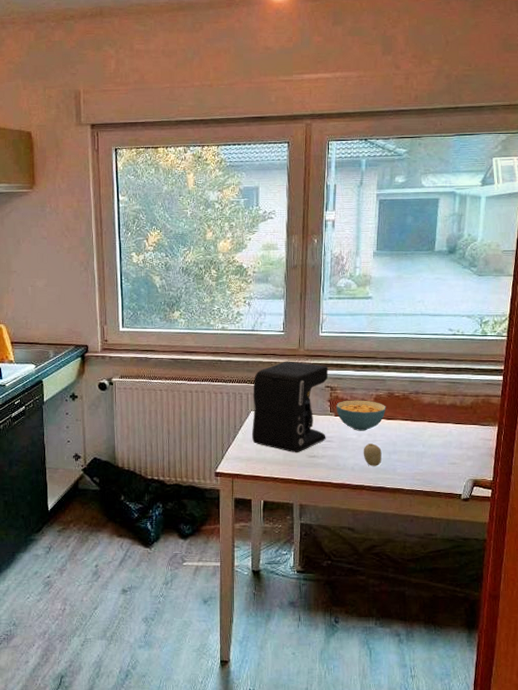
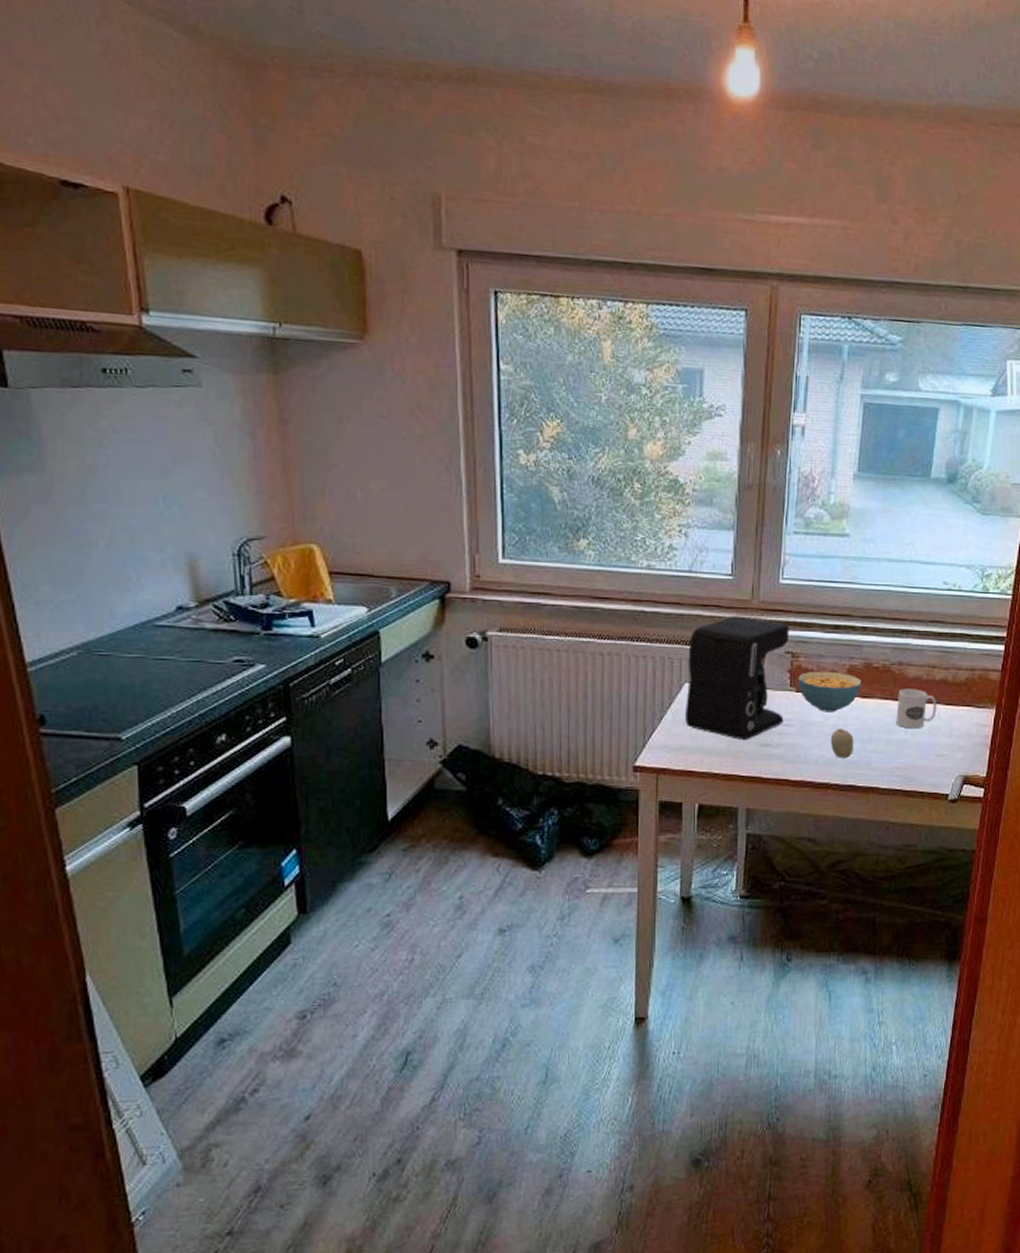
mug: none [415,412,448,443] -> present [896,688,937,729]

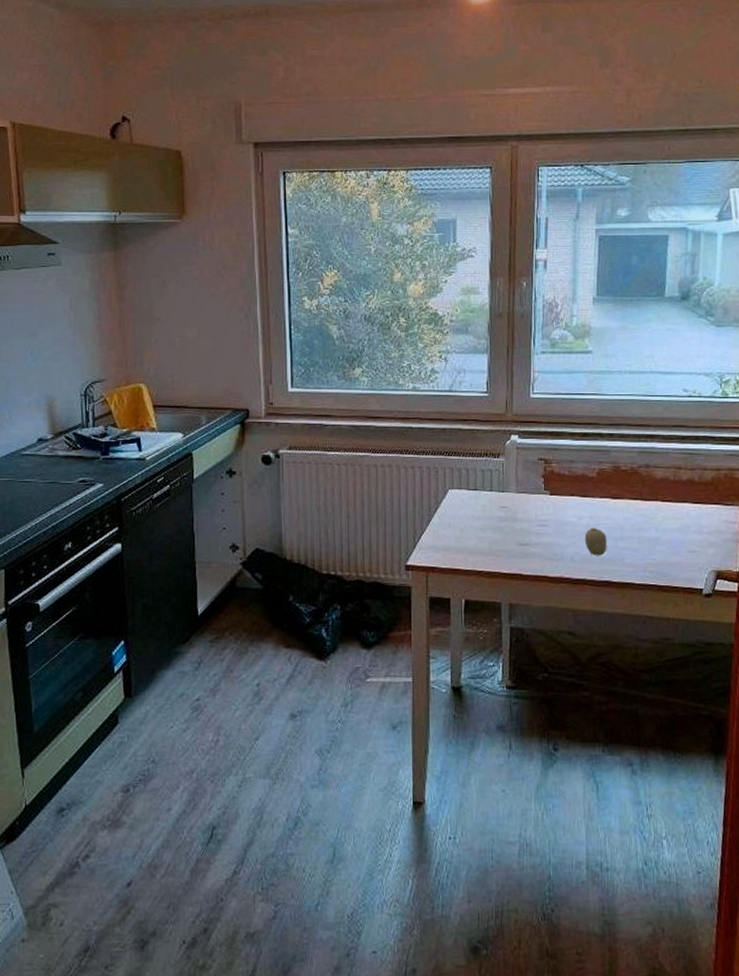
coffee maker: present [685,616,790,741] -> none [450,428,542,541]
cereal bowl: present [798,671,862,712] -> none [551,475,611,513]
mug: present [896,688,937,729] -> none [646,489,685,527]

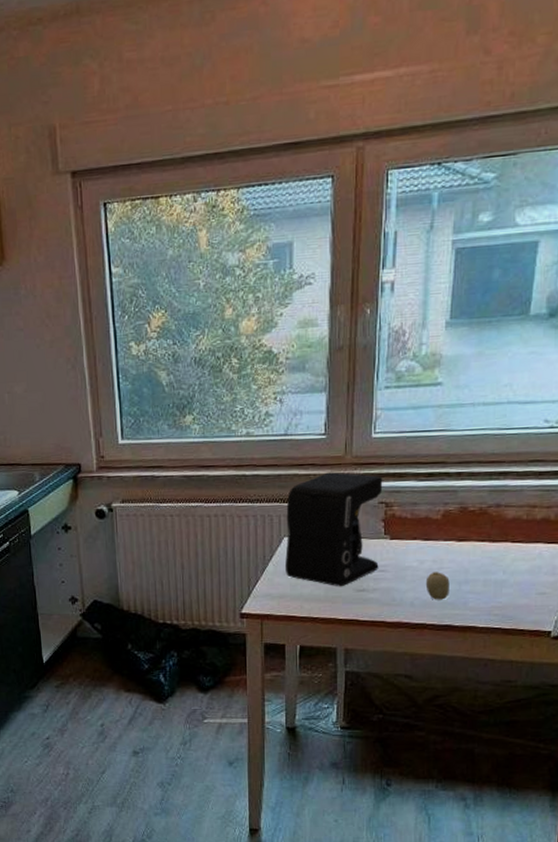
coffee maker: none [450,428,542,541] -> present [285,472,383,587]

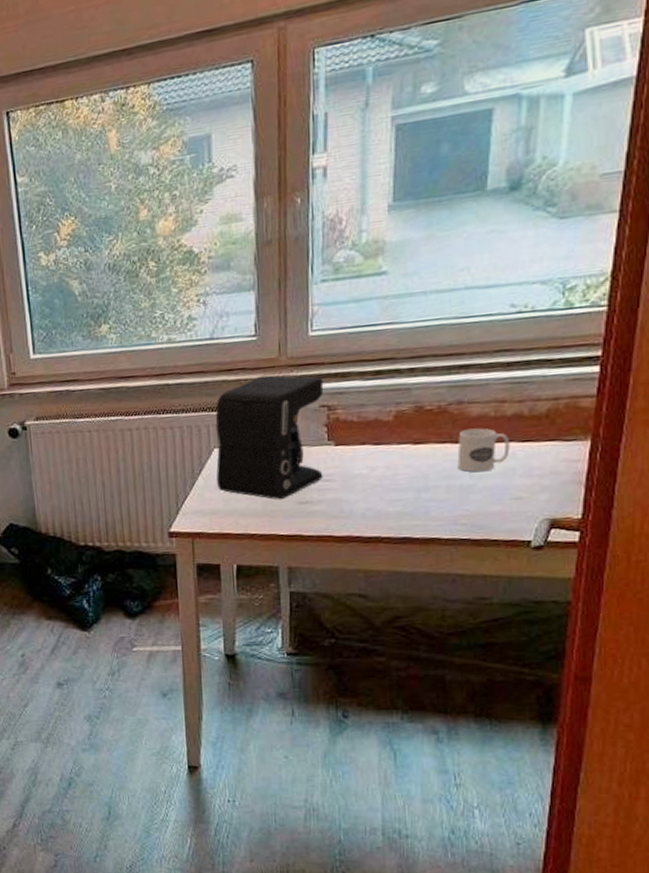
fruit: present [425,572,450,600] -> none [378,479,407,511]
mug: none [493,529,538,569] -> present [457,428,510,473]

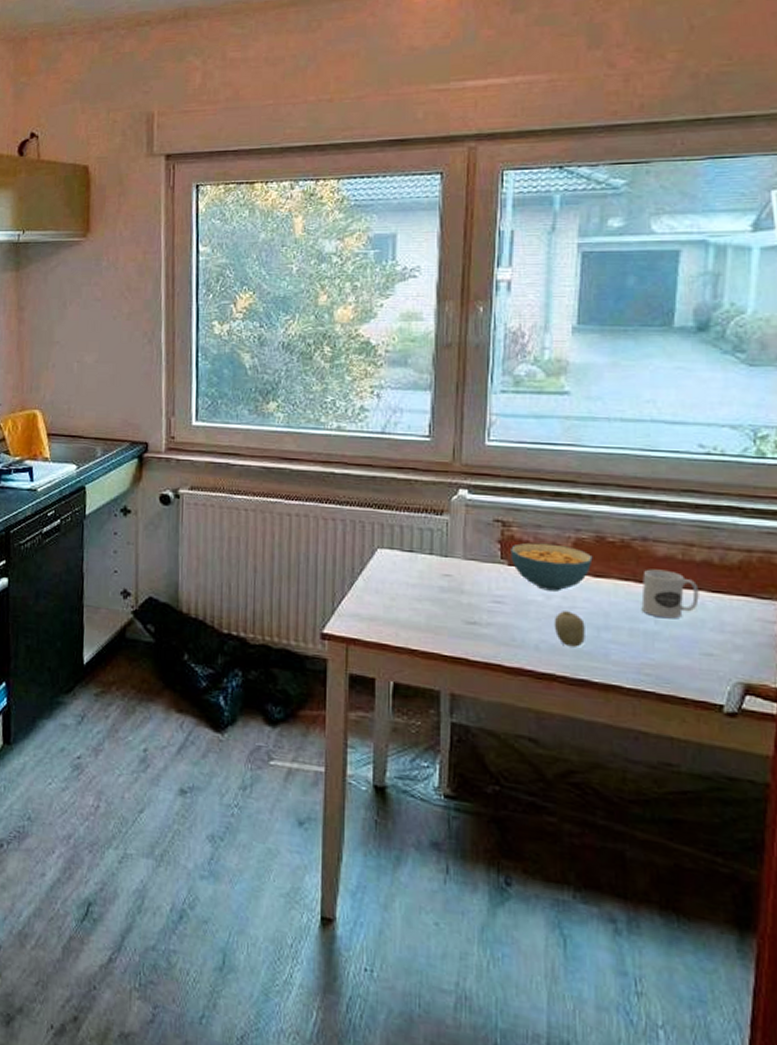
coffee maker: present [215,375,324,500] -> none [378,479,499,616]
cereal bowl: none [336,419,412,464] -> present [511,542,593,592]
fruit: none [378,479,407,511] -> present [554,611,585,647]

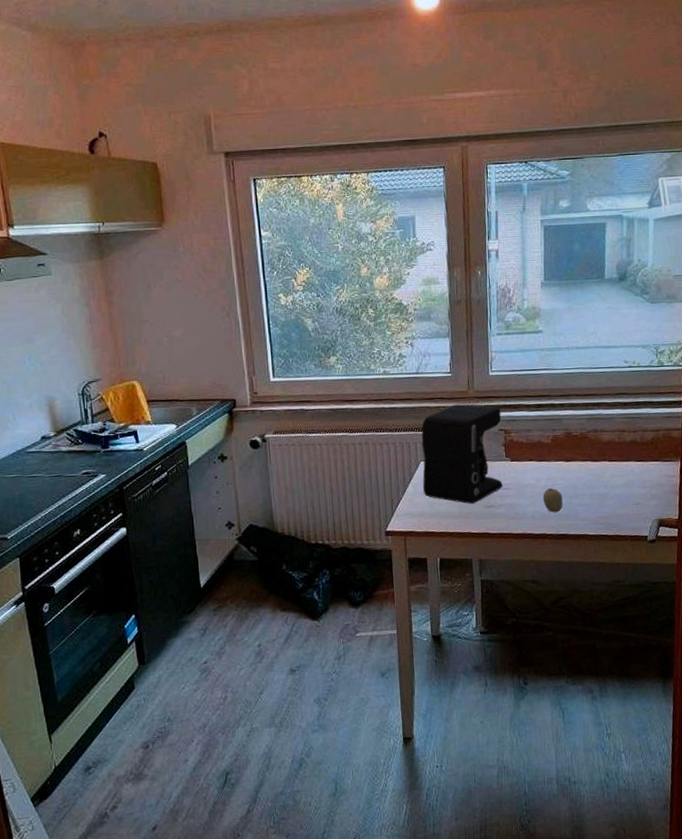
coffee maker: none [378,479,499,616] -> present [421,404,503,504]
cereal bowl: present [511,542,593,592] -> none [511,442,564,476]
mug: present [641,569,699,619] -> none [596,450,630,484]

